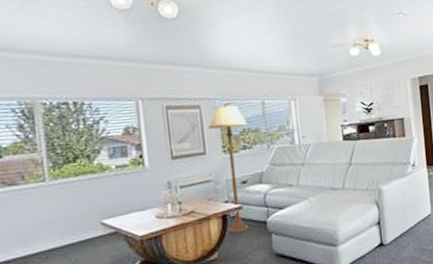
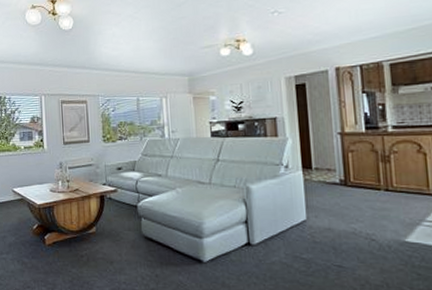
floor lamp: present [208,103,249,234] -> none [92,99,124,213]

